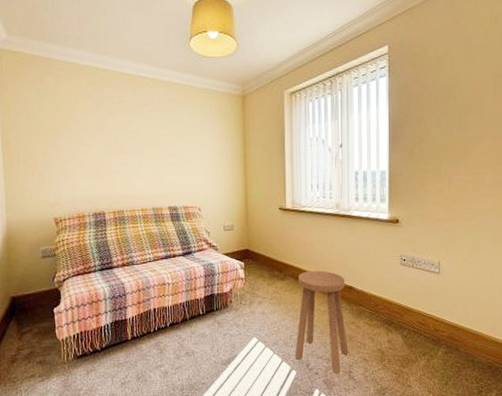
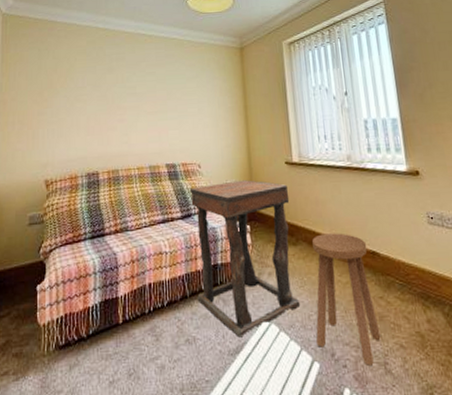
side table: none [190,223,284,352] -> present [189,180,301,338]

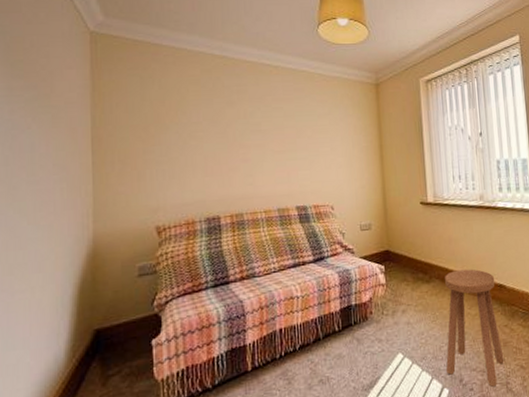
side table: present [189,180,301,338] -> none [321,221,432,373]

